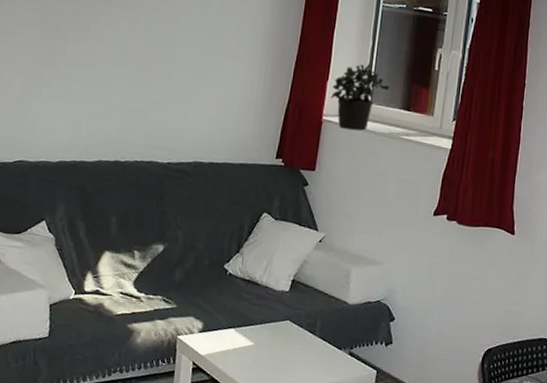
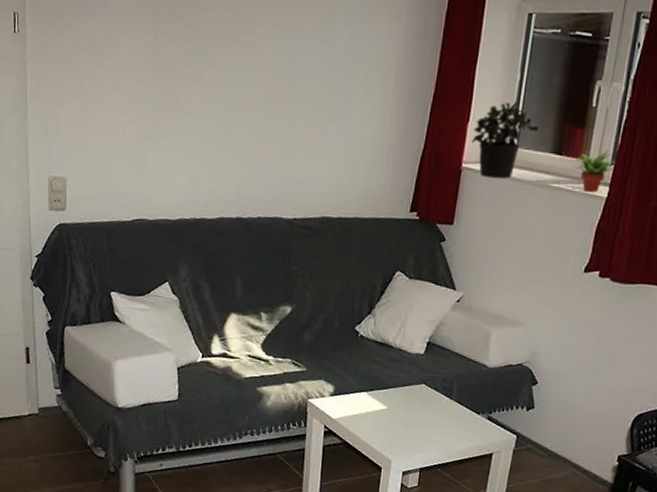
succulent plant: none [420,108,456,145] -> present [573,150,615,193]

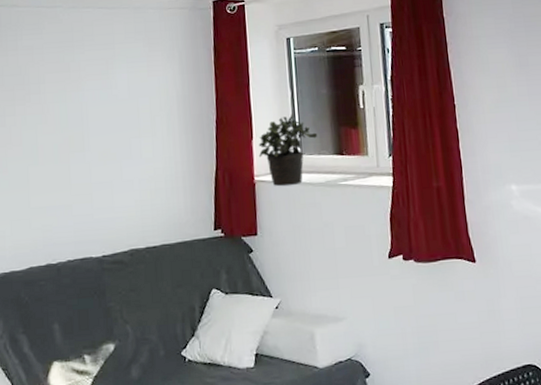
succulent plant: present [573,150,615,193] -> none [356,144,392,184]

